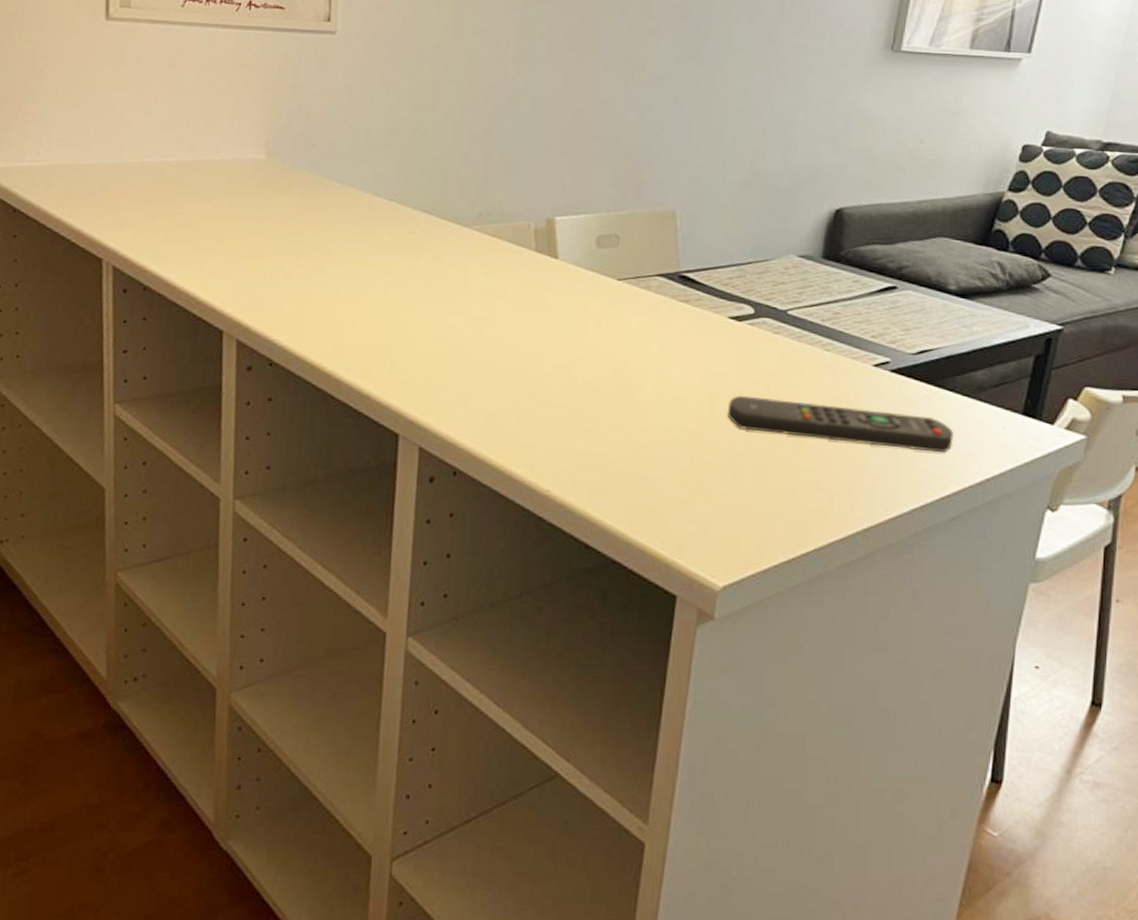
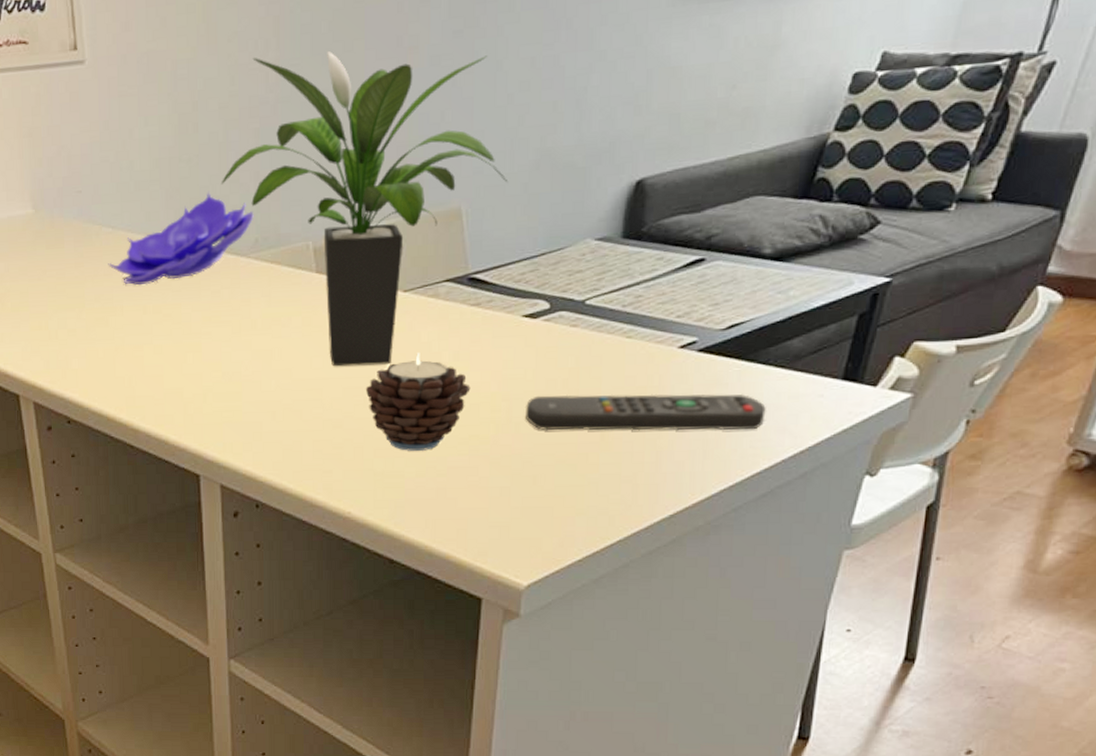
decorative bowl: none [332,162,481,241] -> present [108,191,254,286]
potted plant: none [452,53,721,347] -> present [220,51,509,367]
candle: none [573,339,676,437] -> present [365,352,471,451]

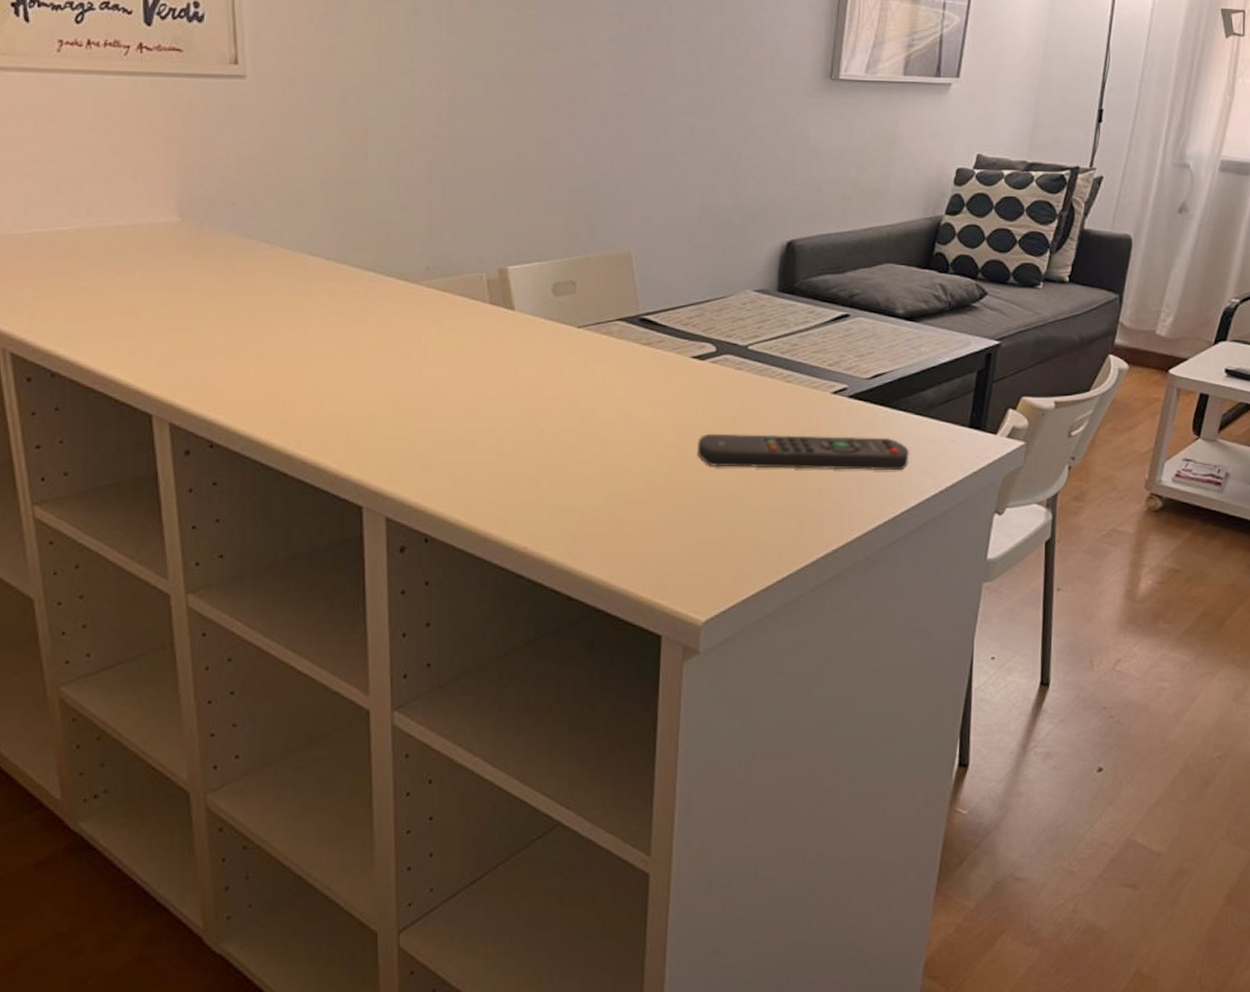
decorative bowl: present [108,191,254,286] -> none [264,215,425,305]
potted plant: present [220,51,509,367] -> none [391,94,674,398]
candle: present [365,352,471,451] -> none [540,387,645,485]

